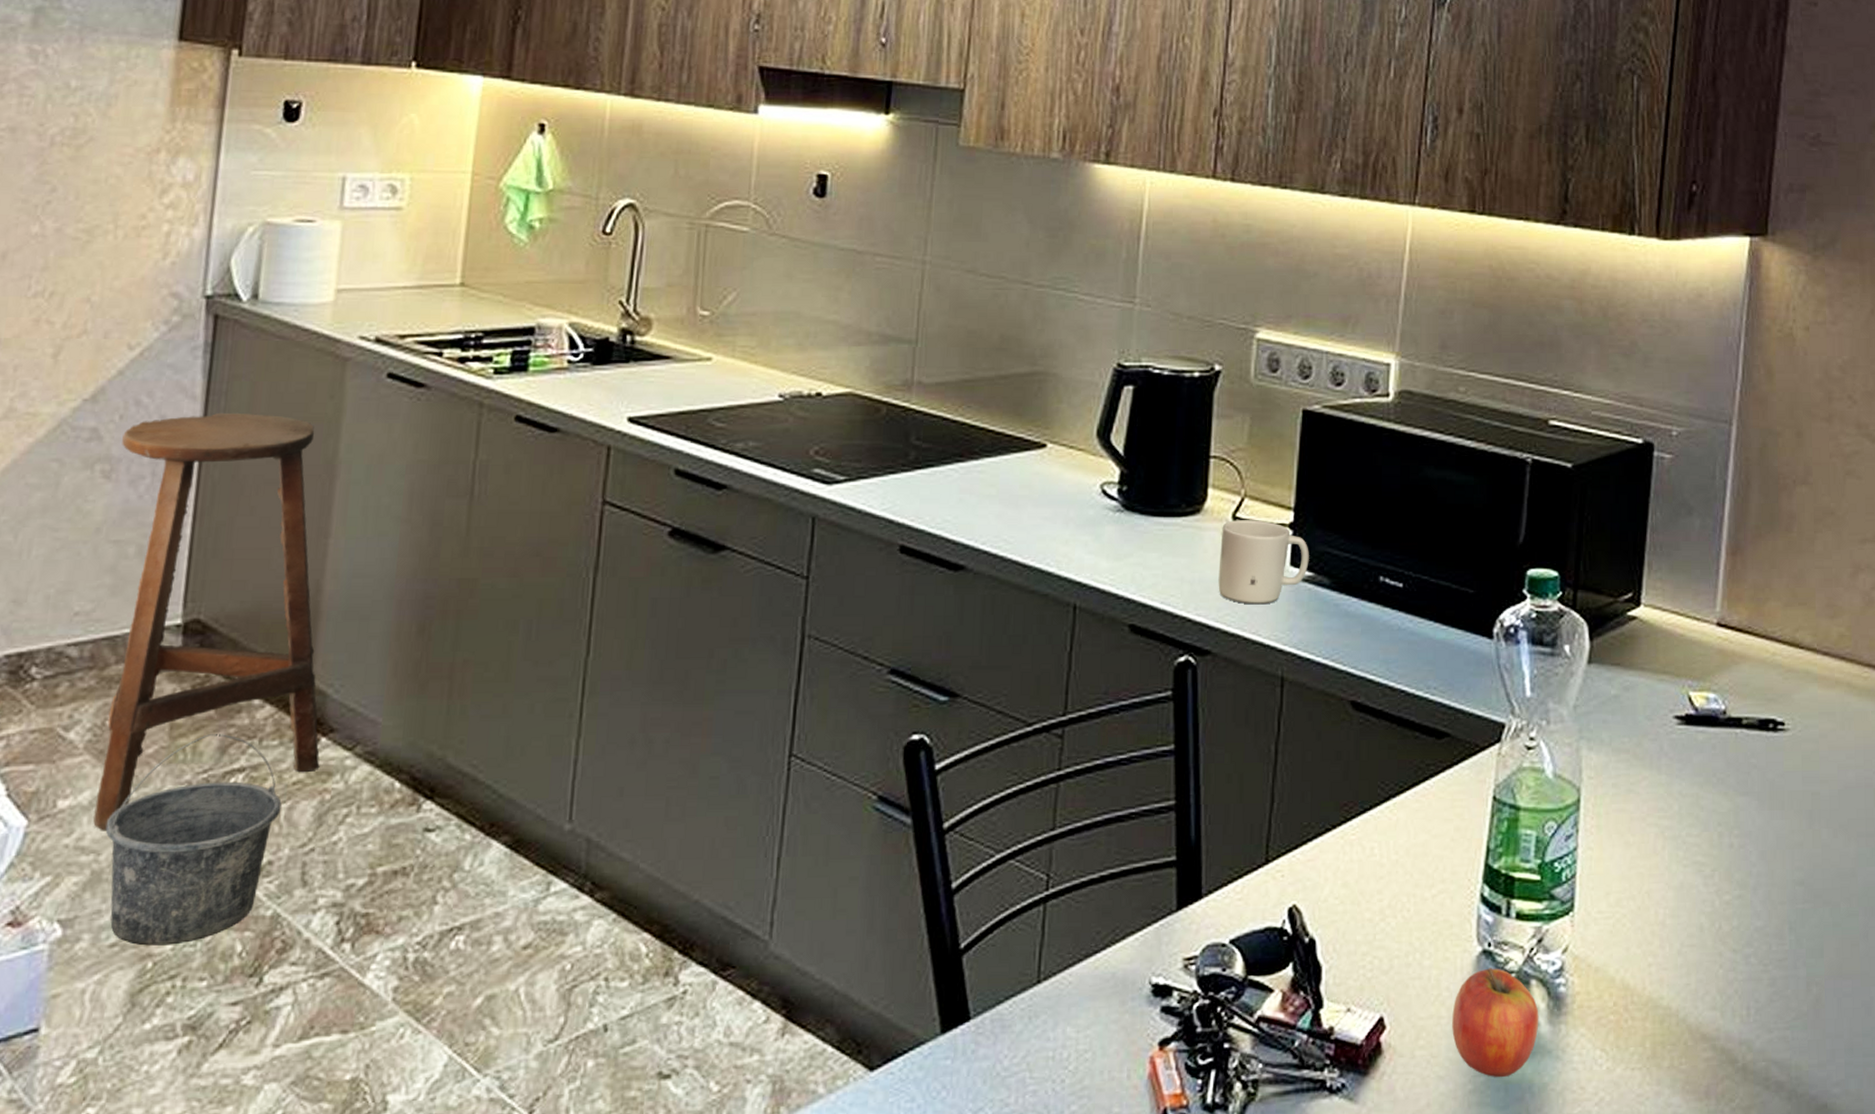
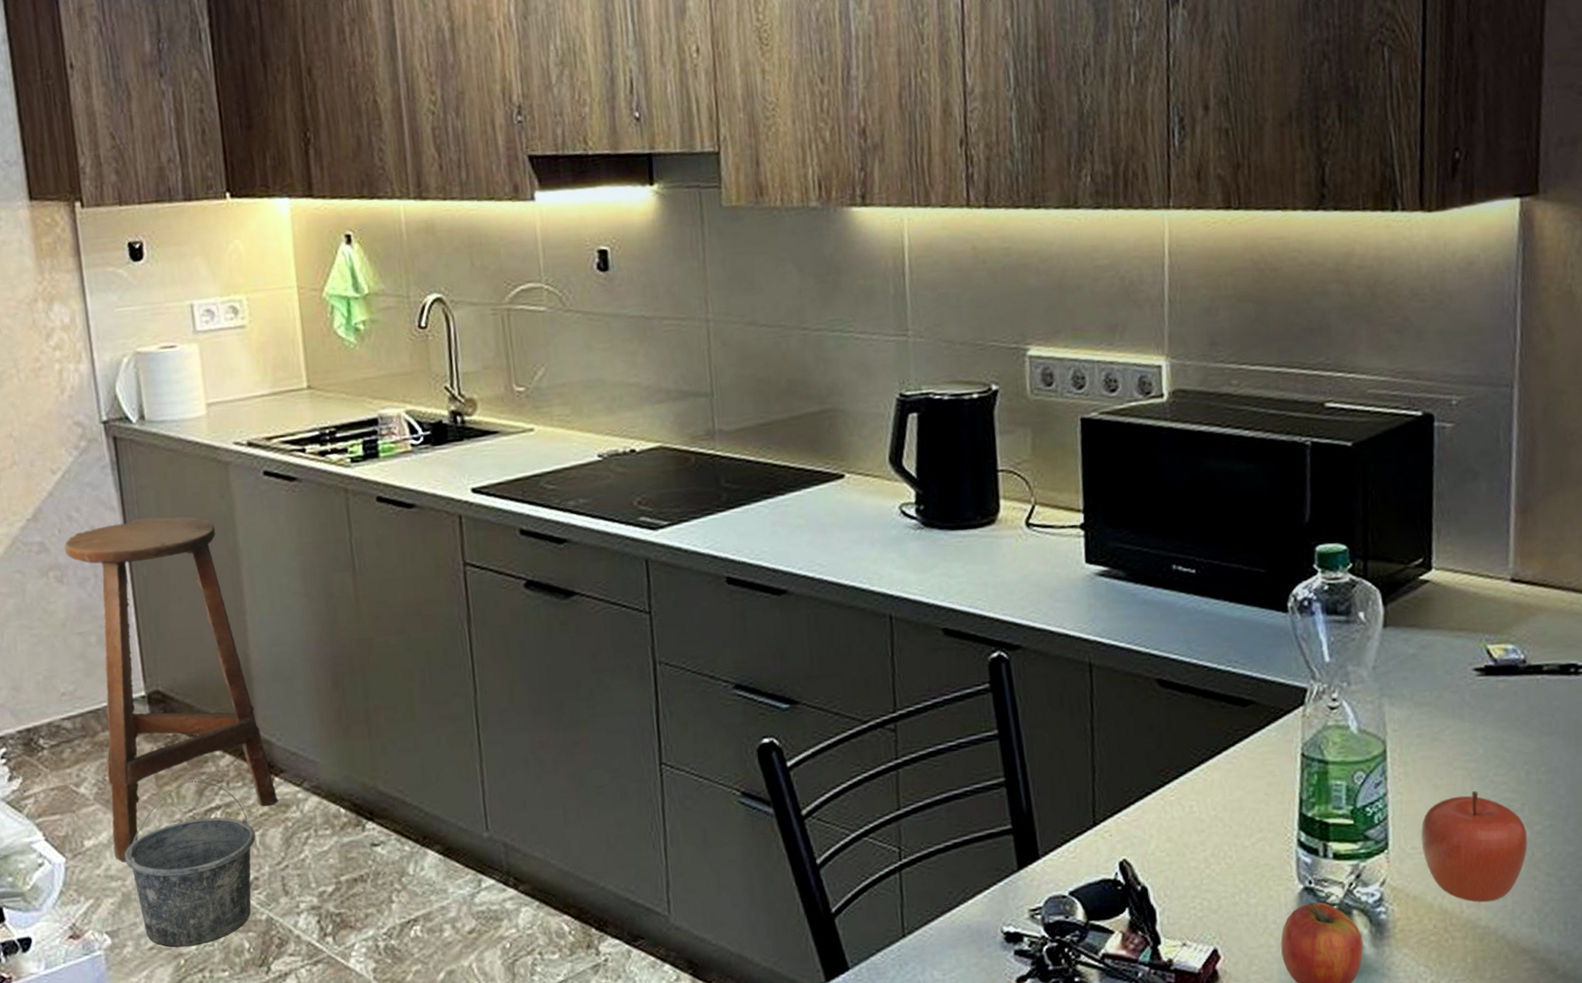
mug: present [1218,520,1309,605] -> none [1017,524,1103,602]
fruit: none [1608,851,1716,978] -> present [1420,790,1528,902]

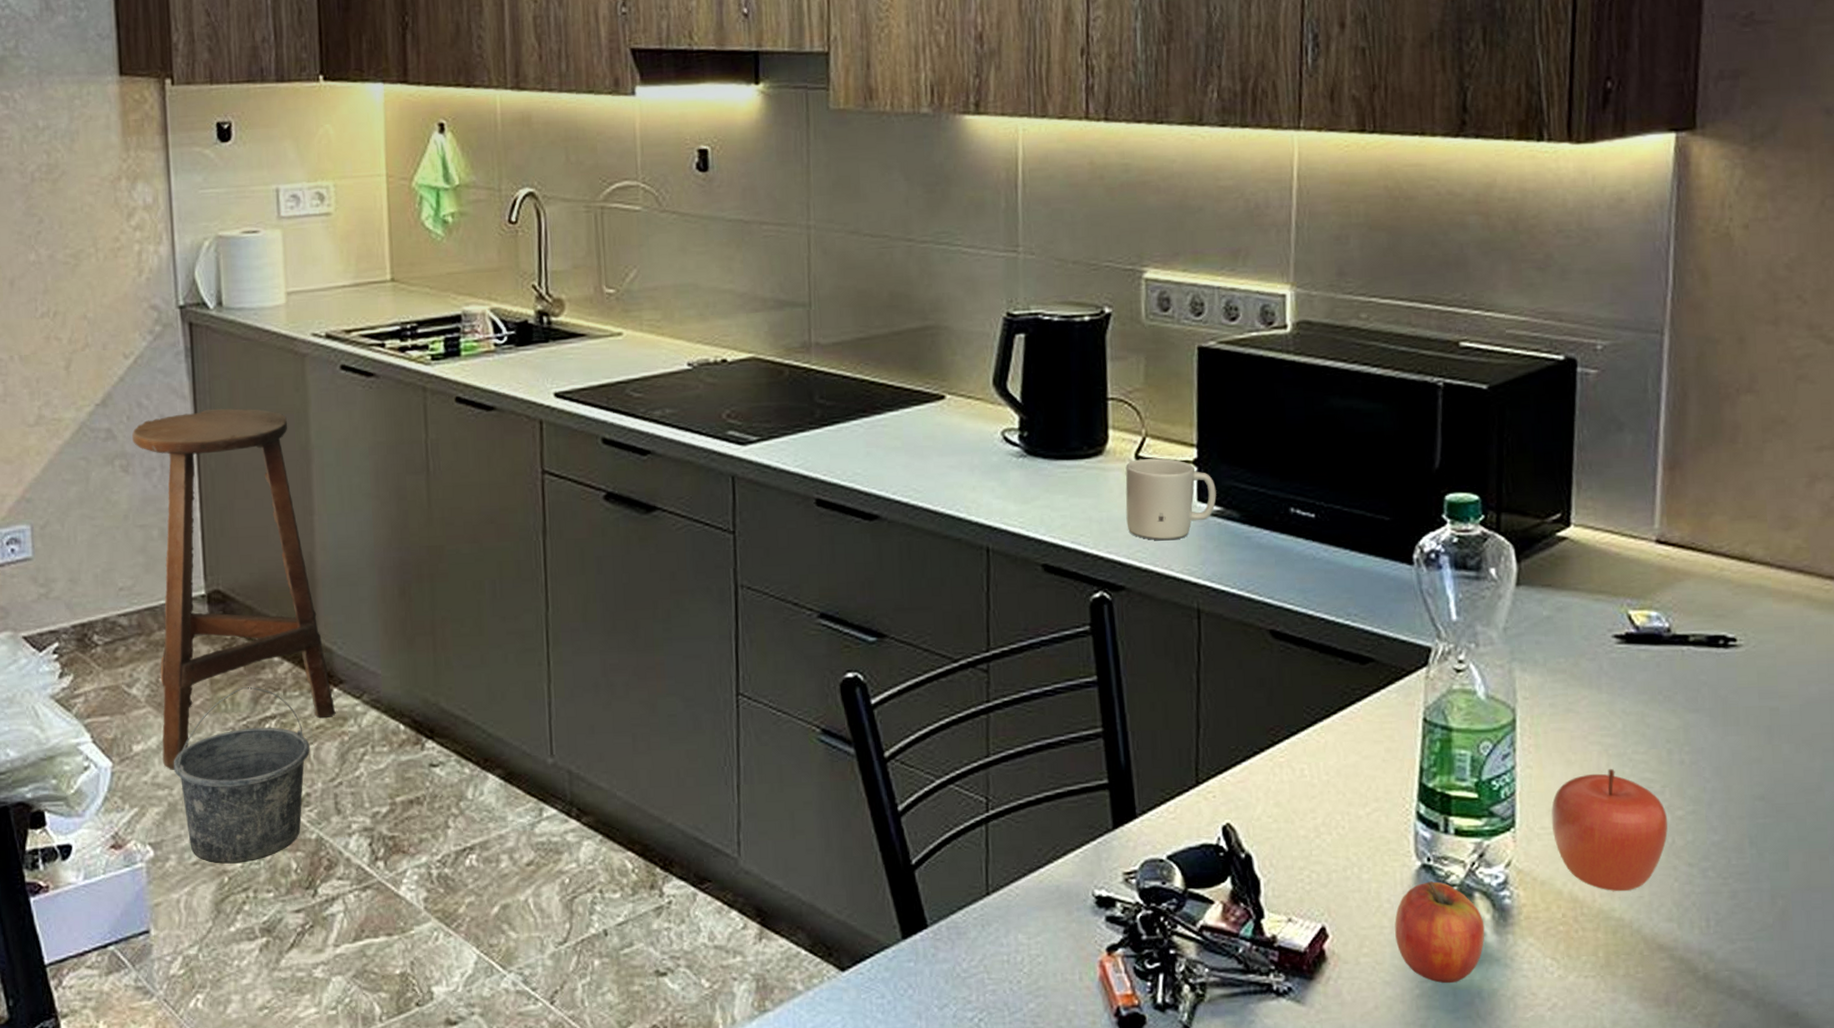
mug: none [1017,524,1103,602] -> present [1125,458,1217,541]

